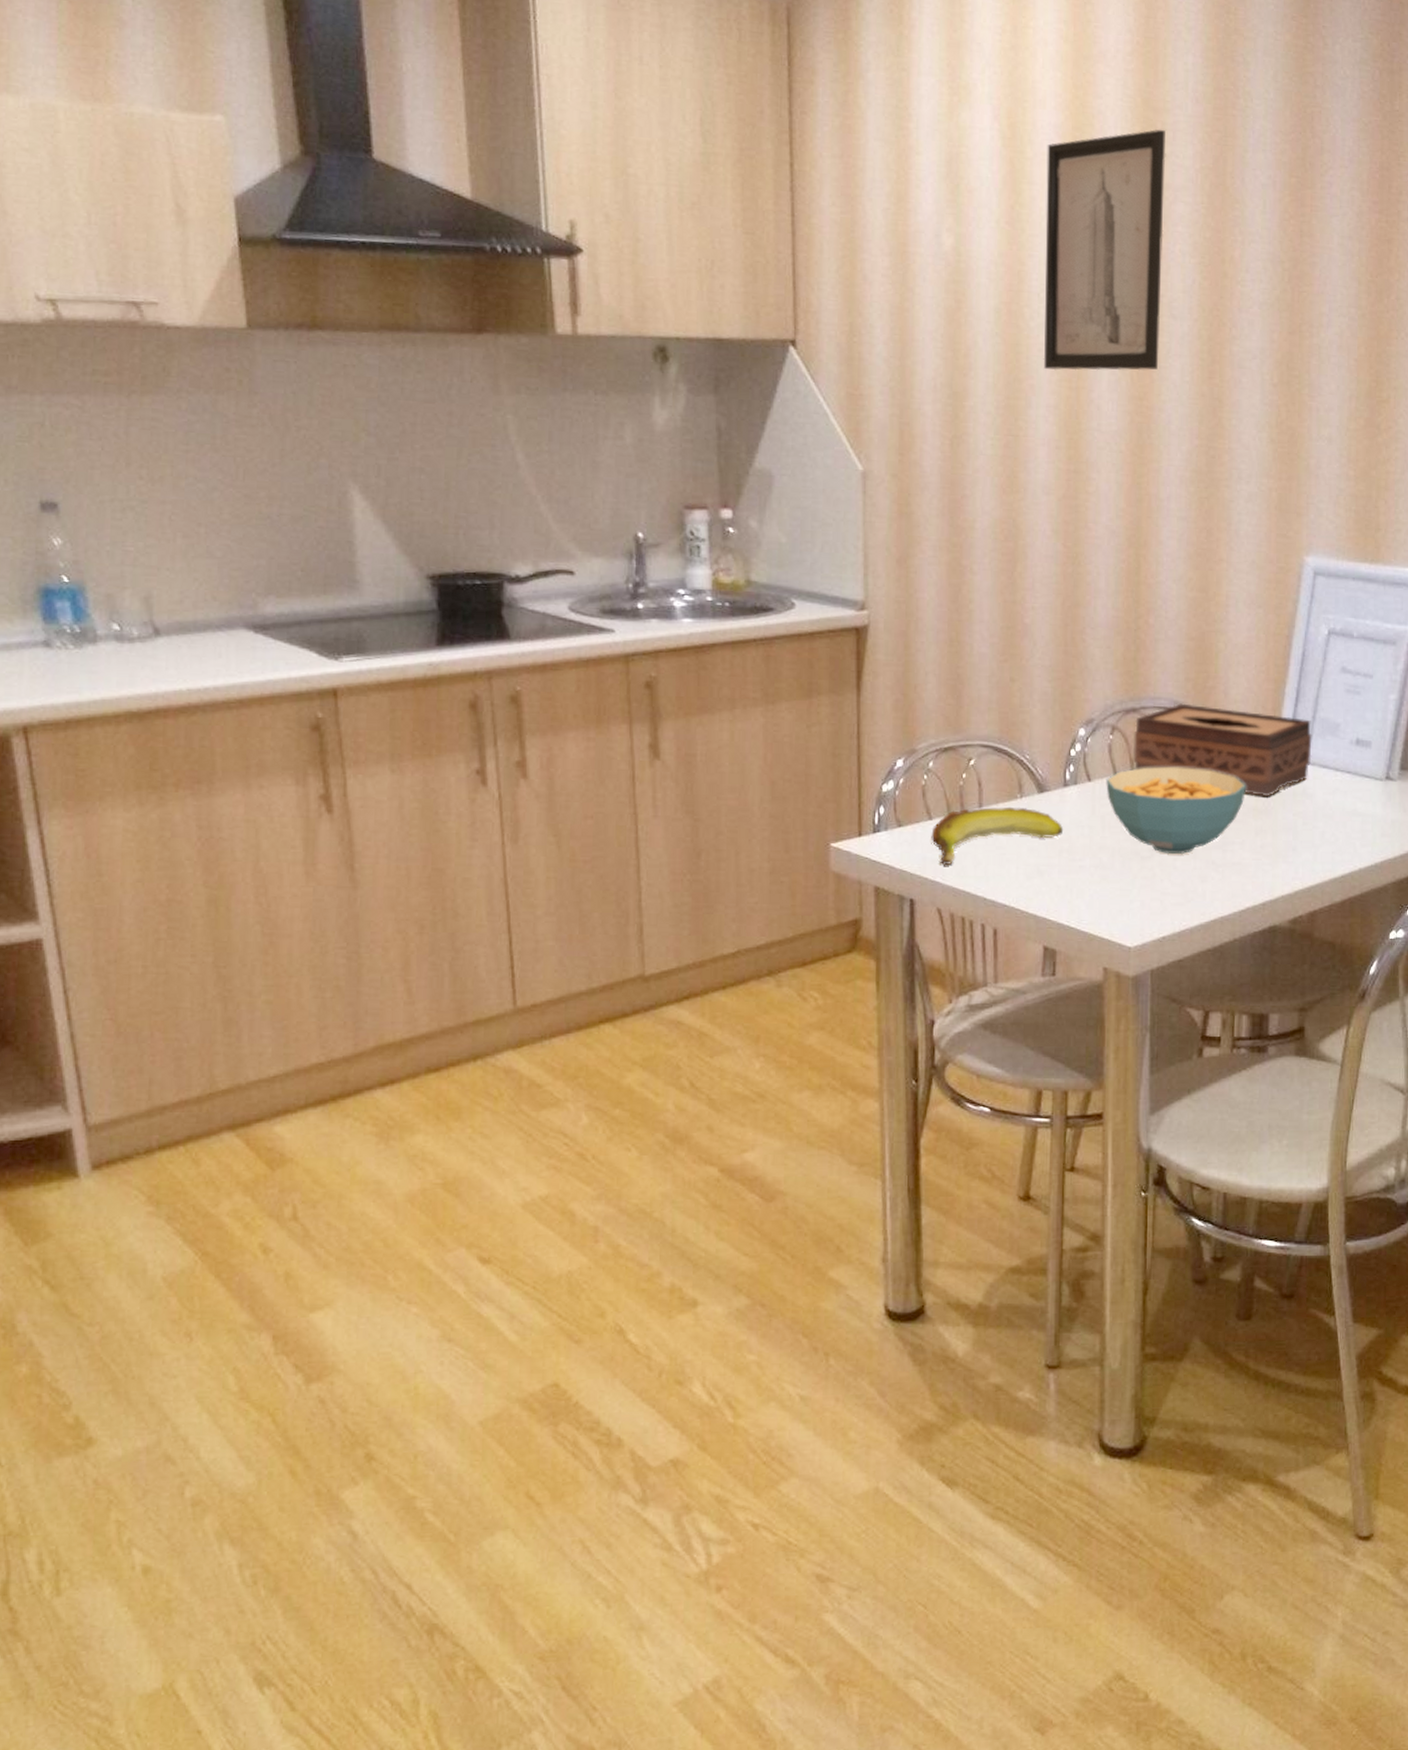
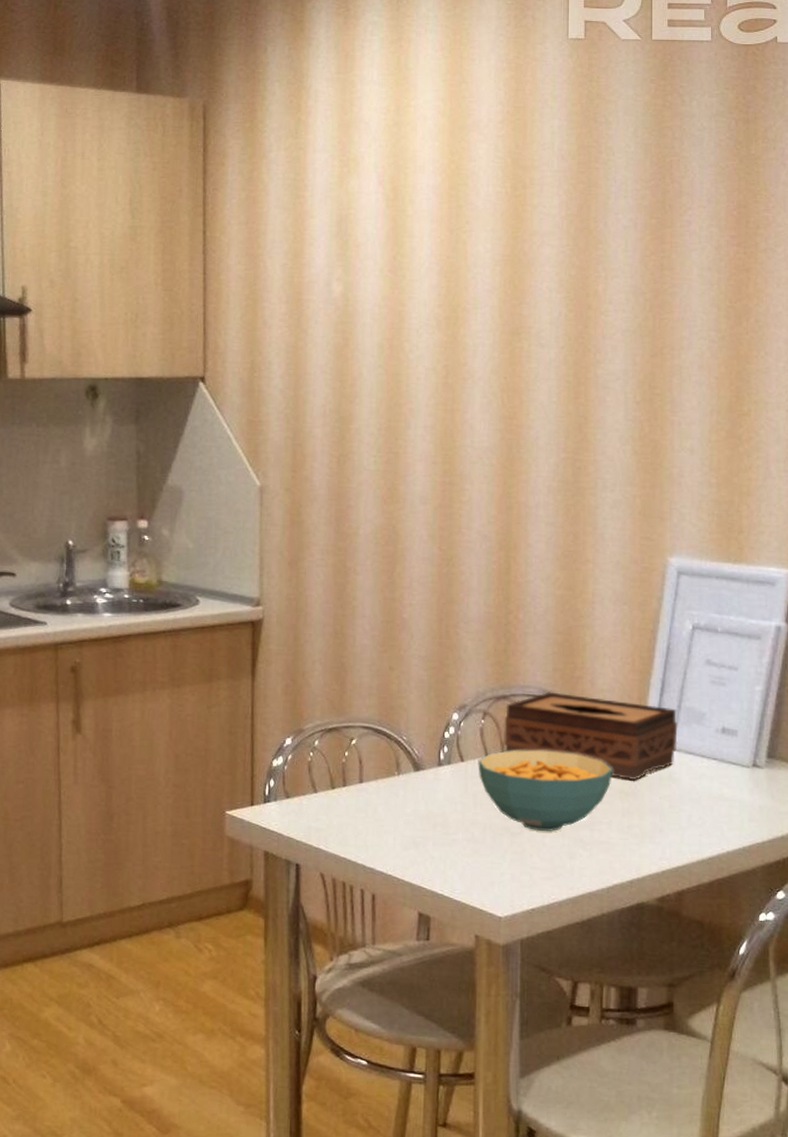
banana: present [931,806,1064,865] -> none [316,783,438,834]
wall art: present [1043,129,1166,371] -> none [421,184,534,396]

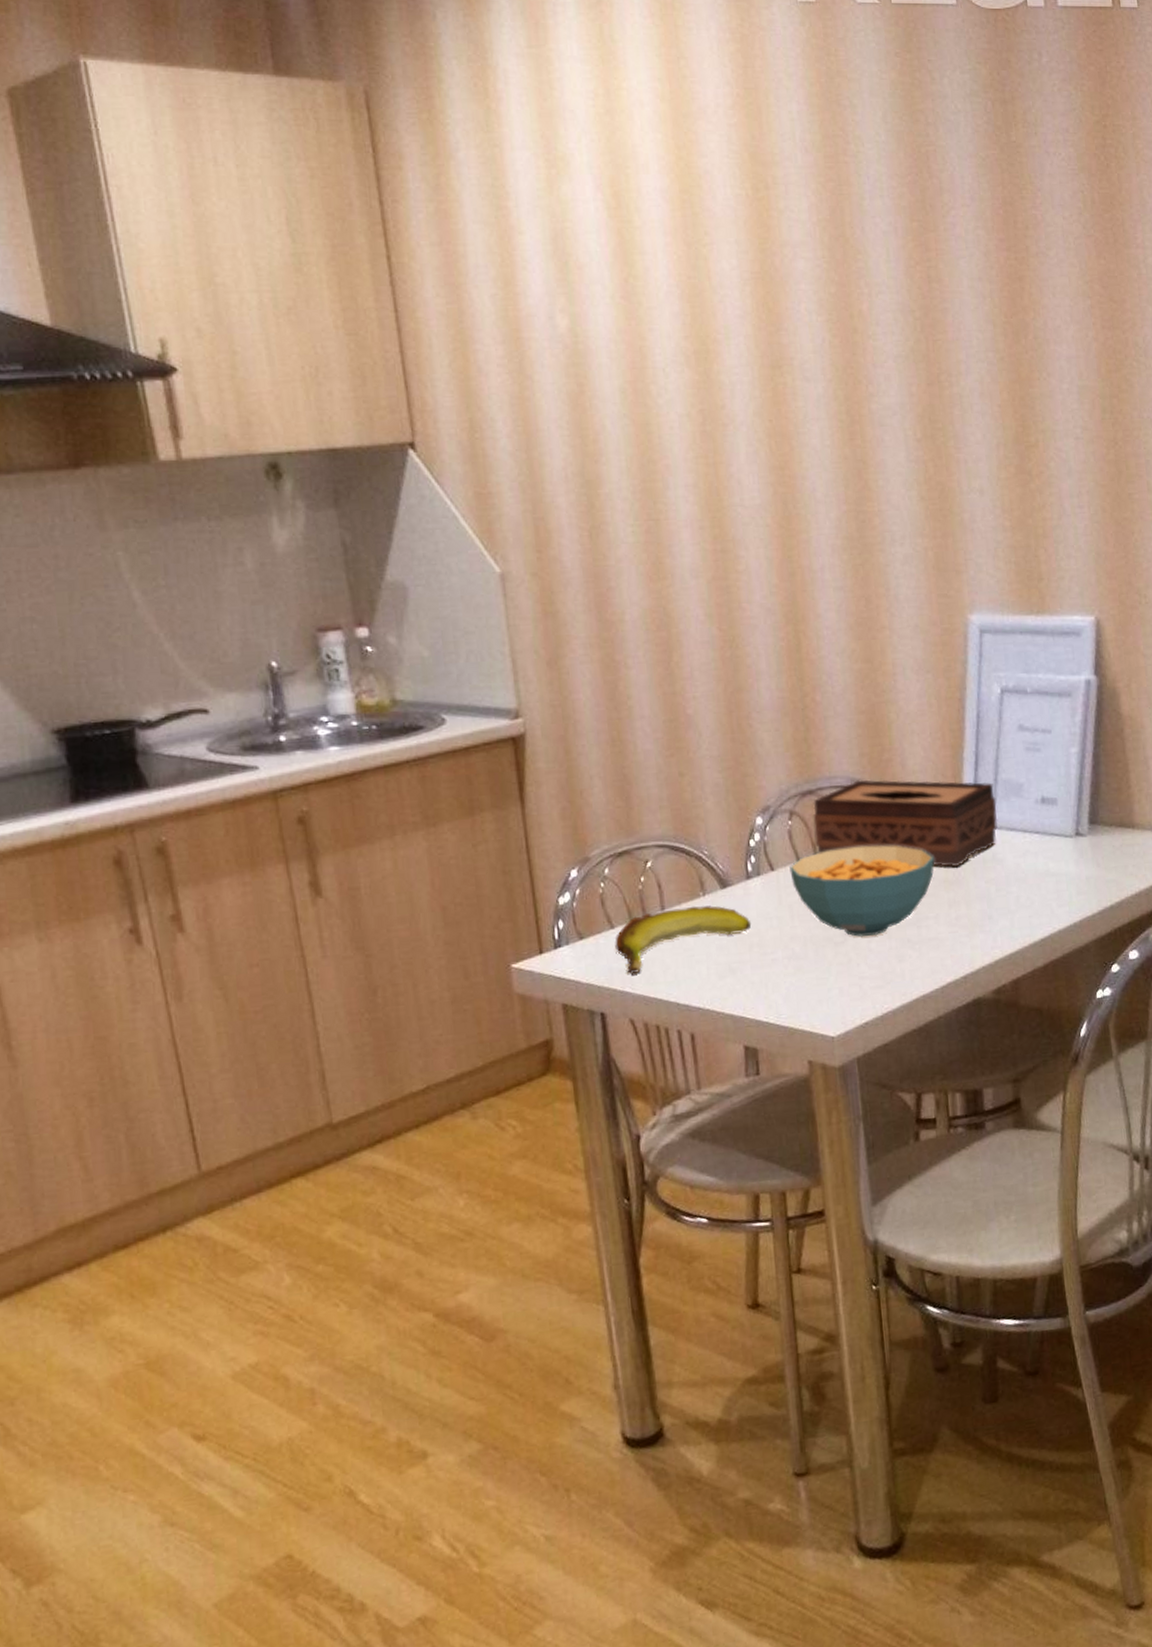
banana: none [316,783,438,834] -> present [615,906,752,974]

